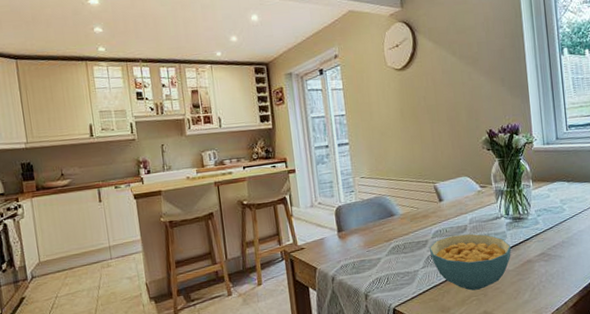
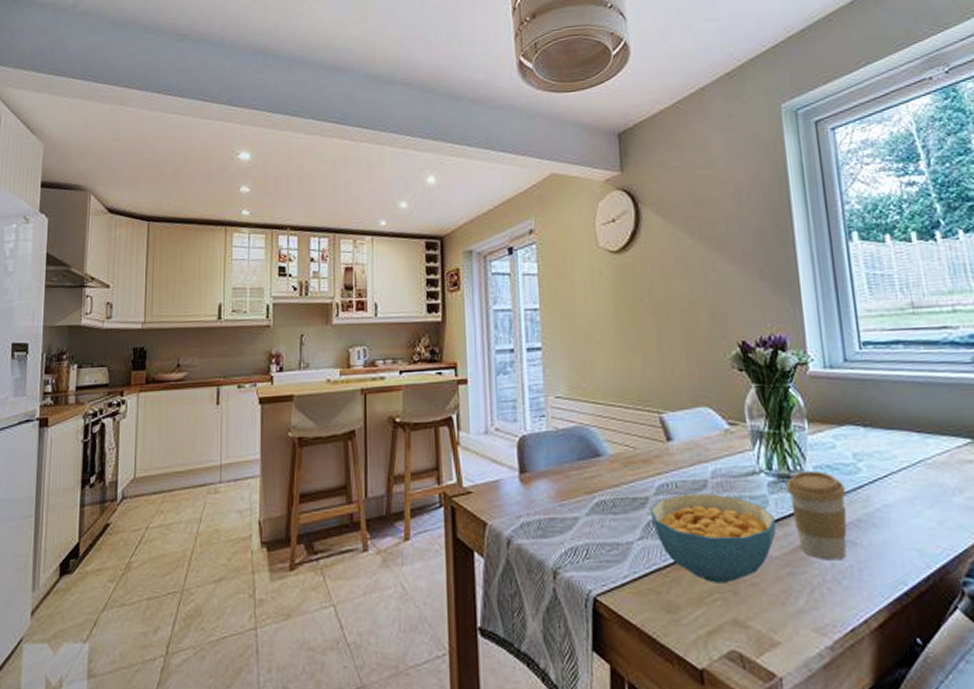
coffee cup: none [518,213,556,269] -> present [786,470,848,561]

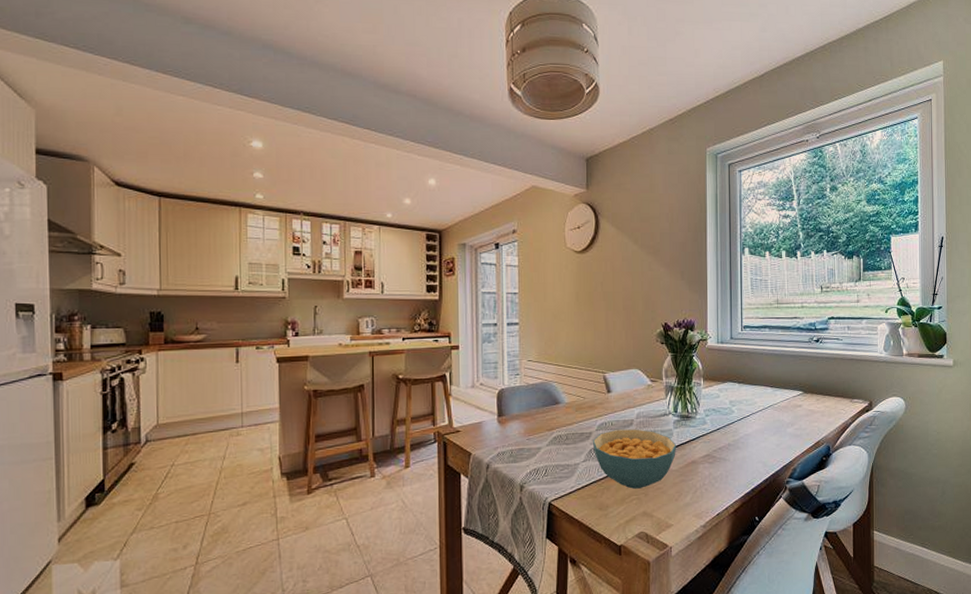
coffee cup: present [786,470,848,561] -> none [685,412,723,471]

